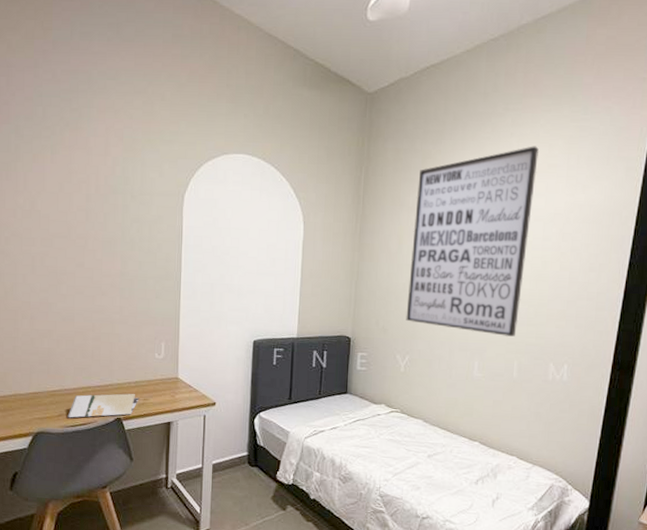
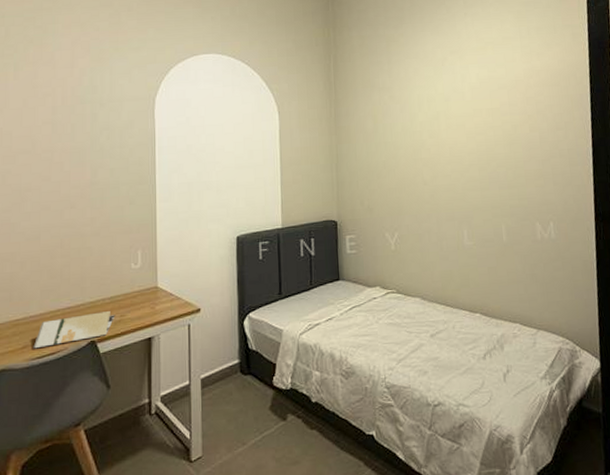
wall art: present [406,146,539,337] -> none [385,22,499,201]

